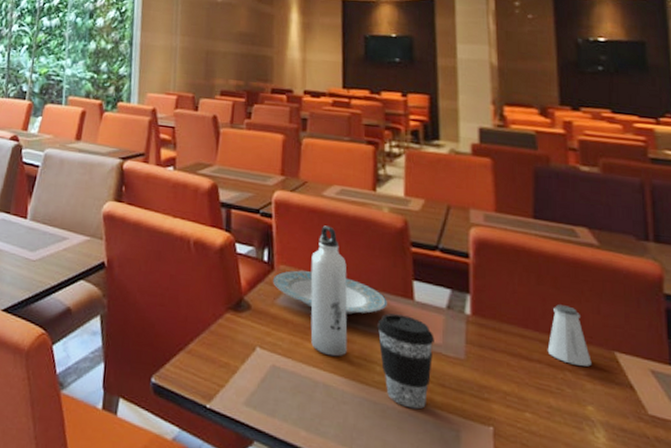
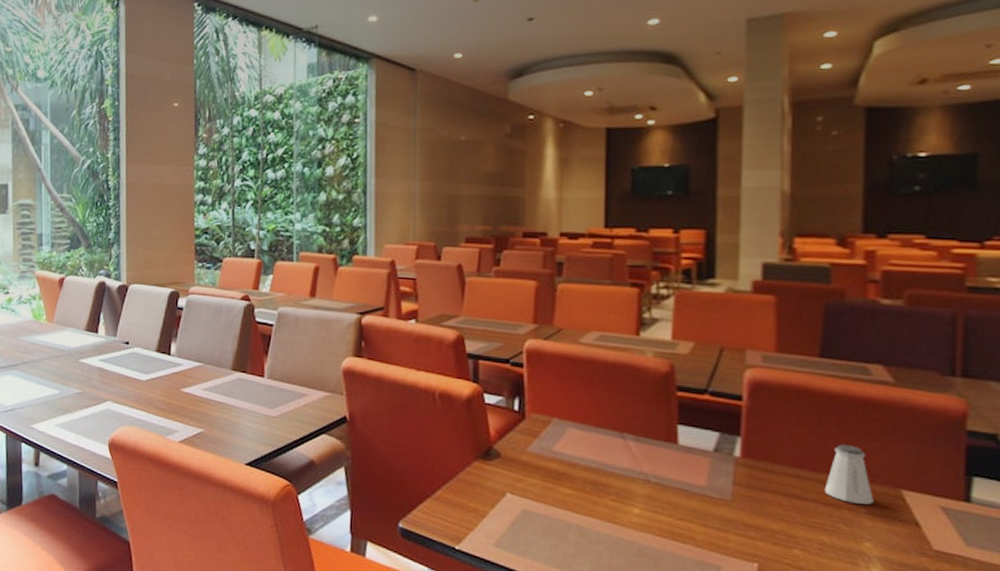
plate: present [272,270,387,315] -> none [523,418,648,460]
water bottle: present [310,225,348,357] -> none [564,373,605,500]
coffee cup: present [377,313,434,409] -> none [636,458,699,548]

